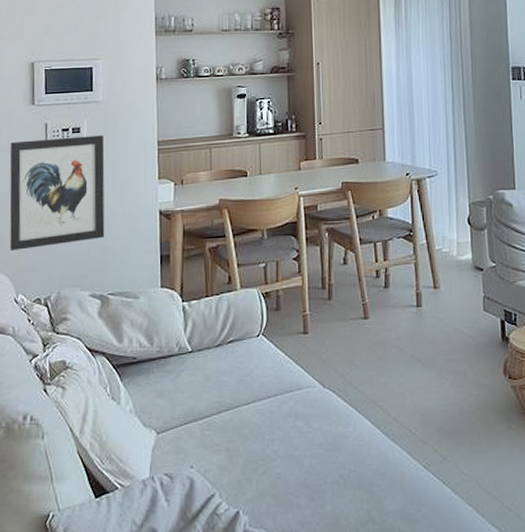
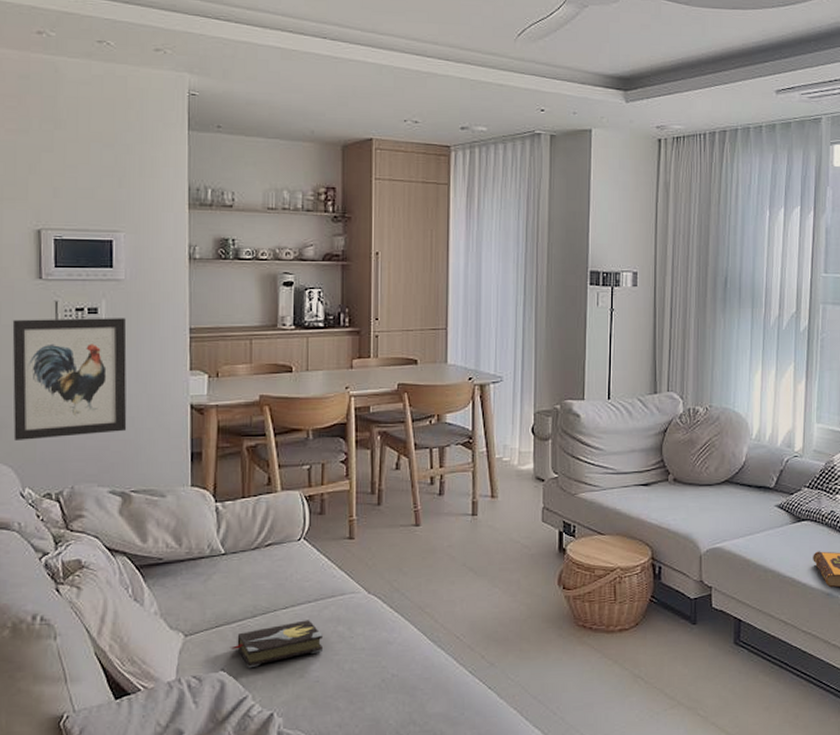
hardback book: none [198,415,284,465] -> present [230,620,324,669]

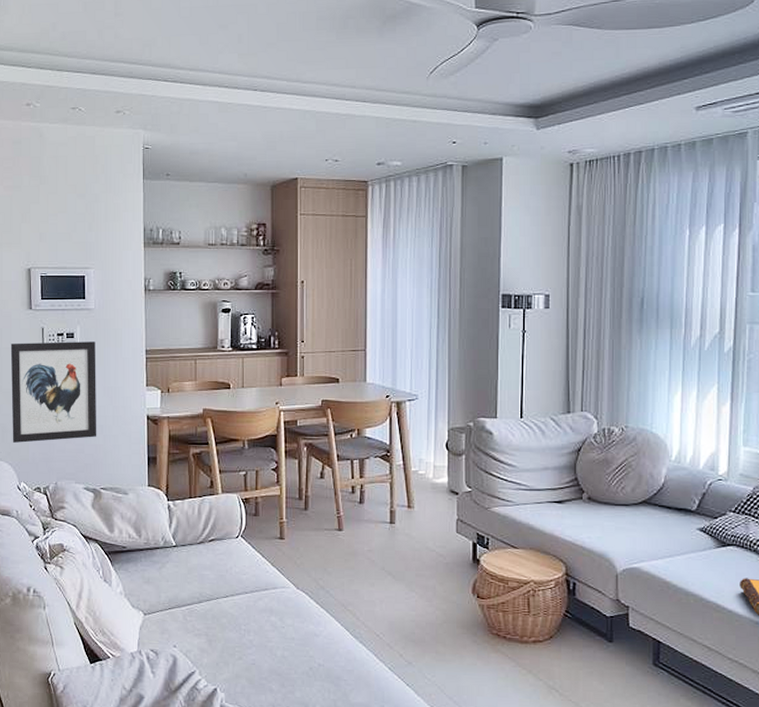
hardback book: present [230,620,324,669] -> none [180,608,259,647]

